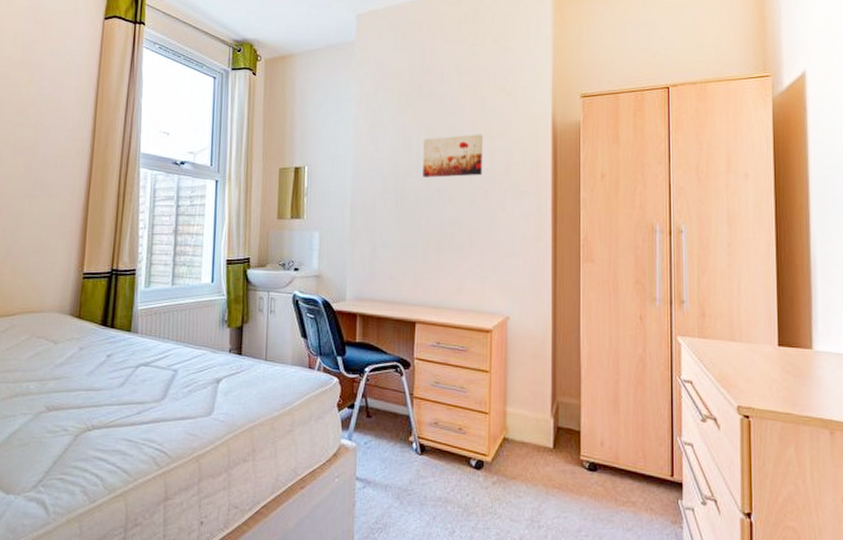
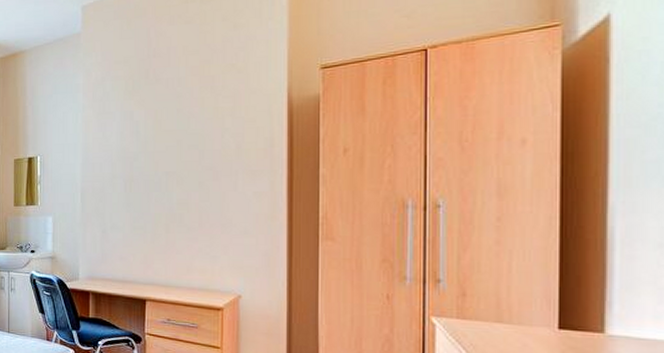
wall art: present [423,134,484,178] -> none [151,115,213,161]

